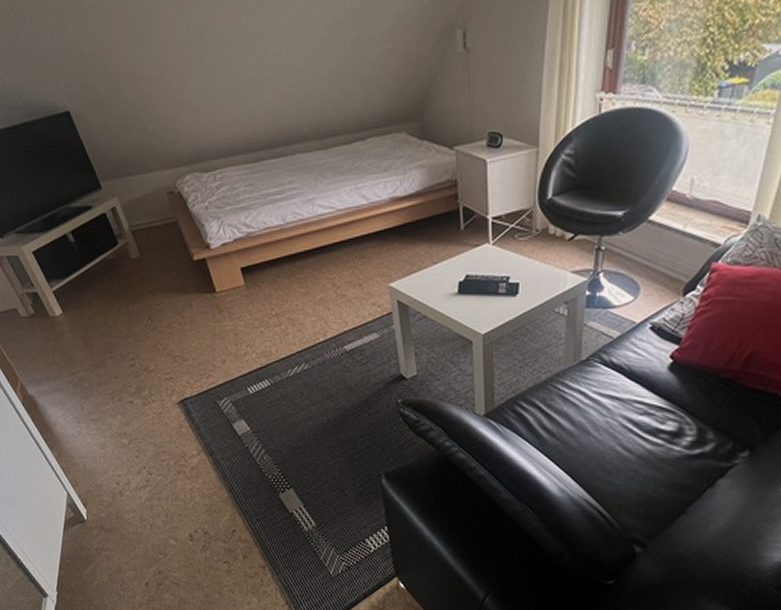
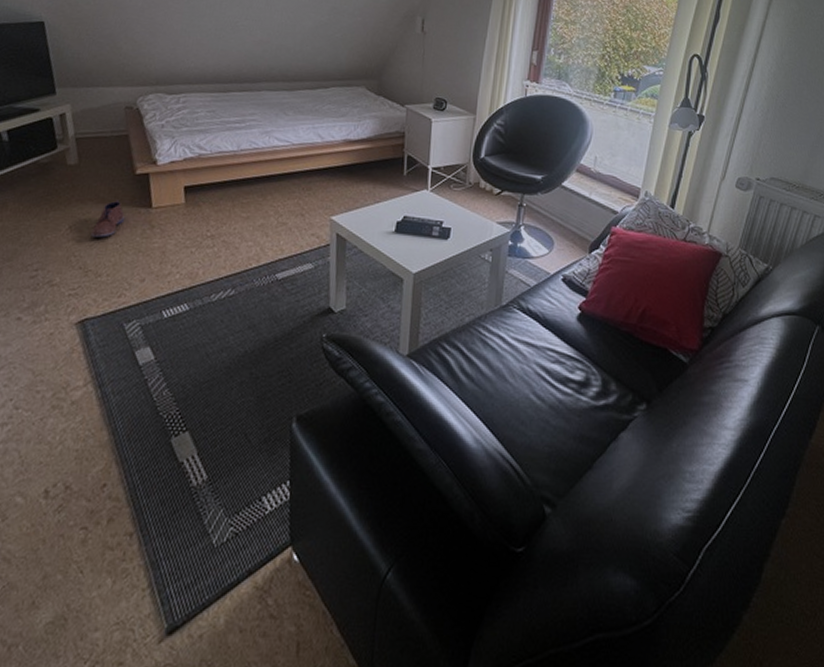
shoe: none [169,288,195,325] -> present [91,200,126,238]

